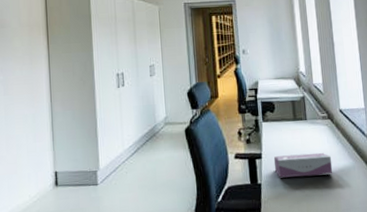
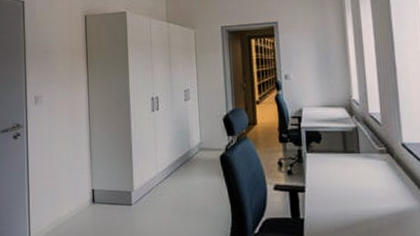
tissue box: present [273,152,333,178] -> none [319,190,392,216]

